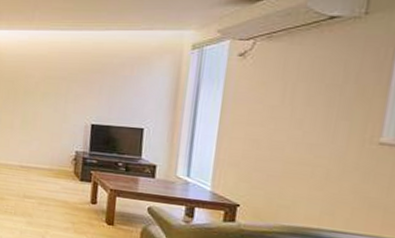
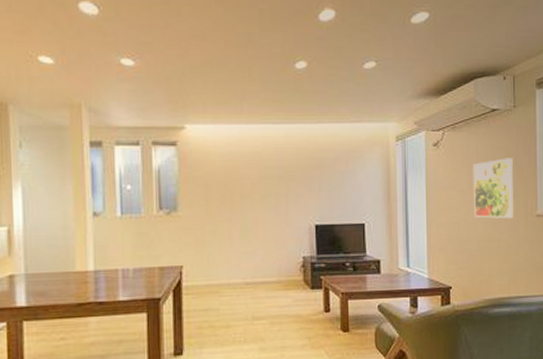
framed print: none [282,73,353,144] -> present [473,158,513,219]

